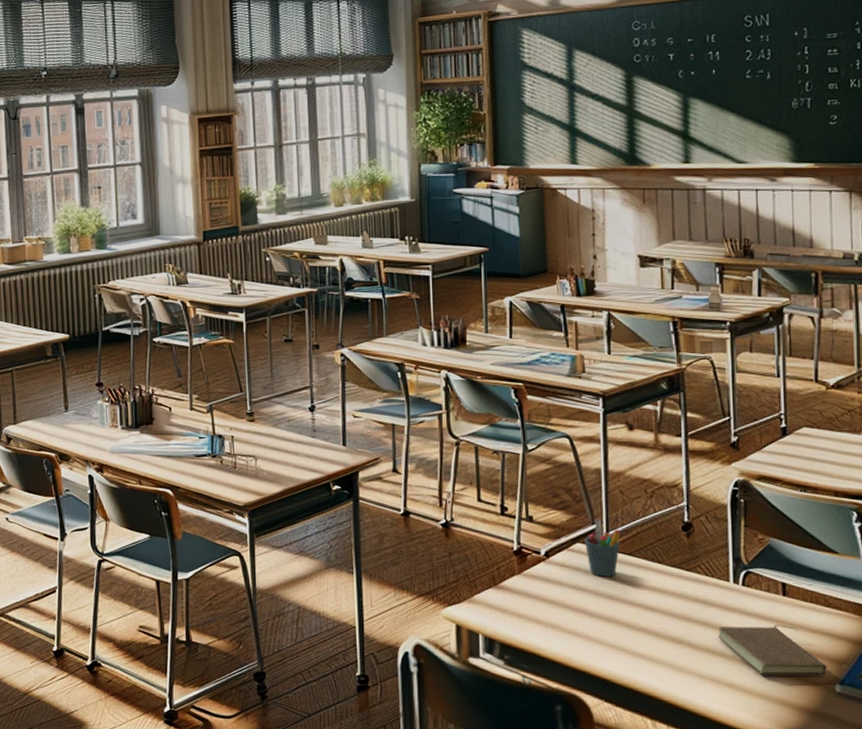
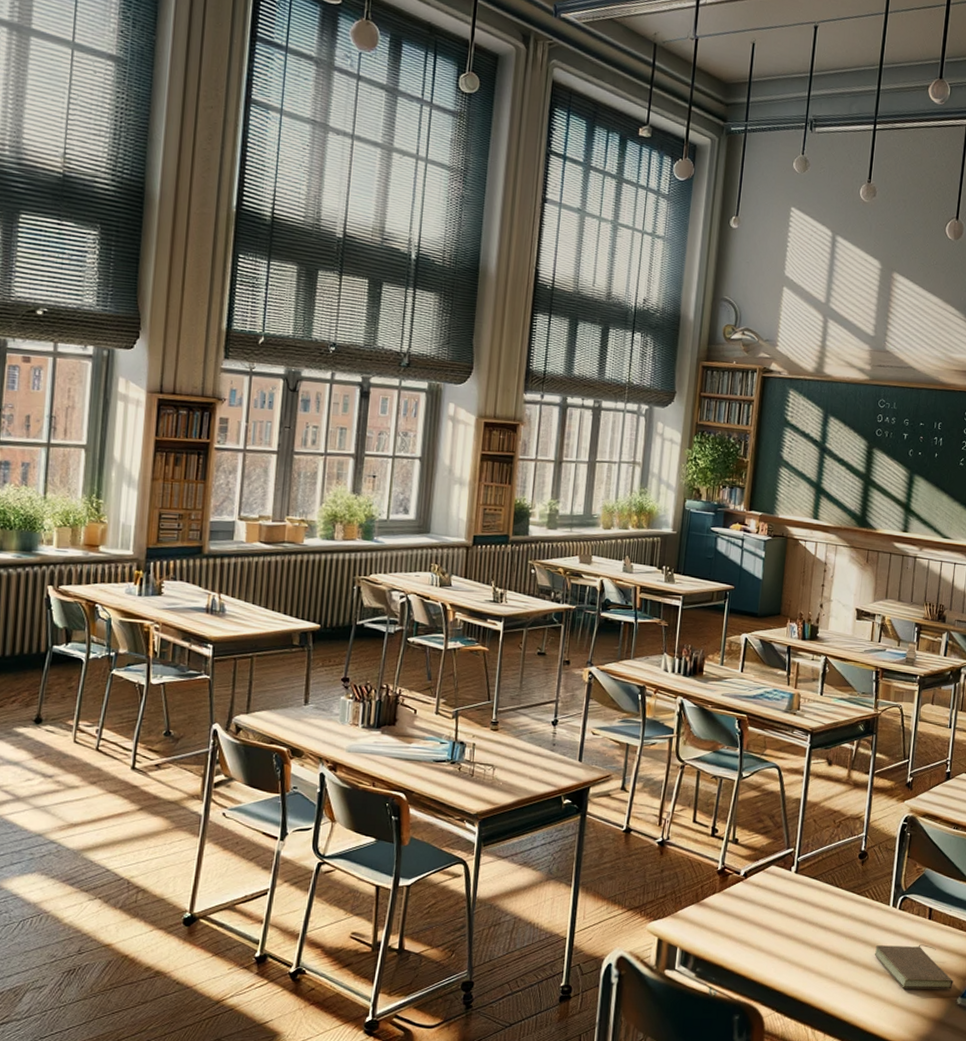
pen holder: present [584,519,621,577] -> none [778,844,810,898]

